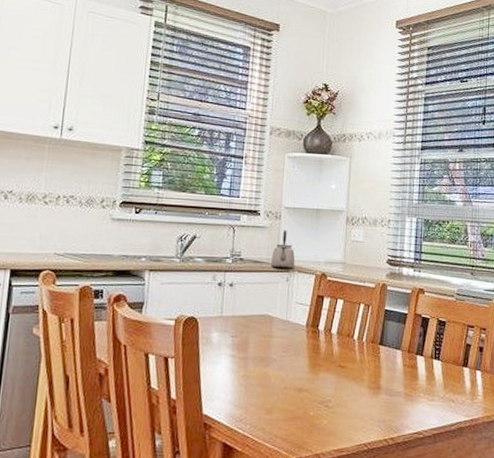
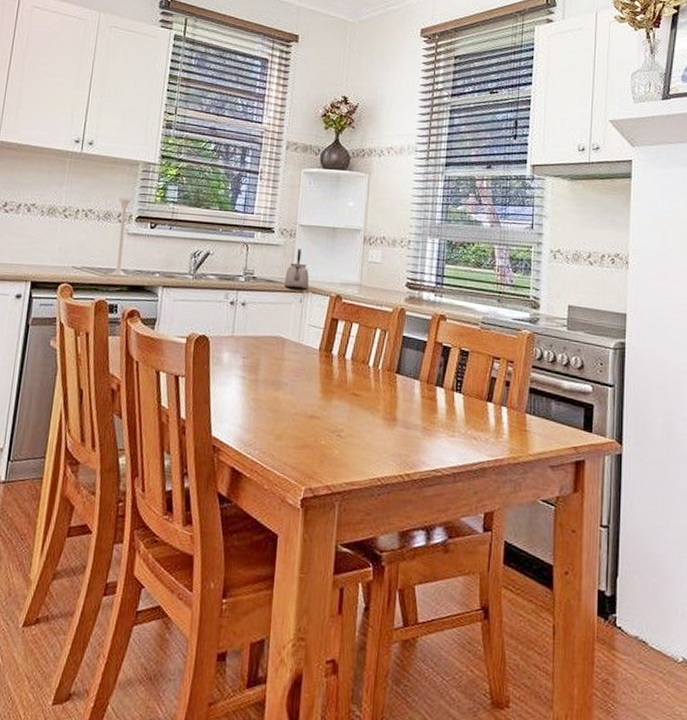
candlestick: none [87,184,118,263] -> present [103,198,133,278]

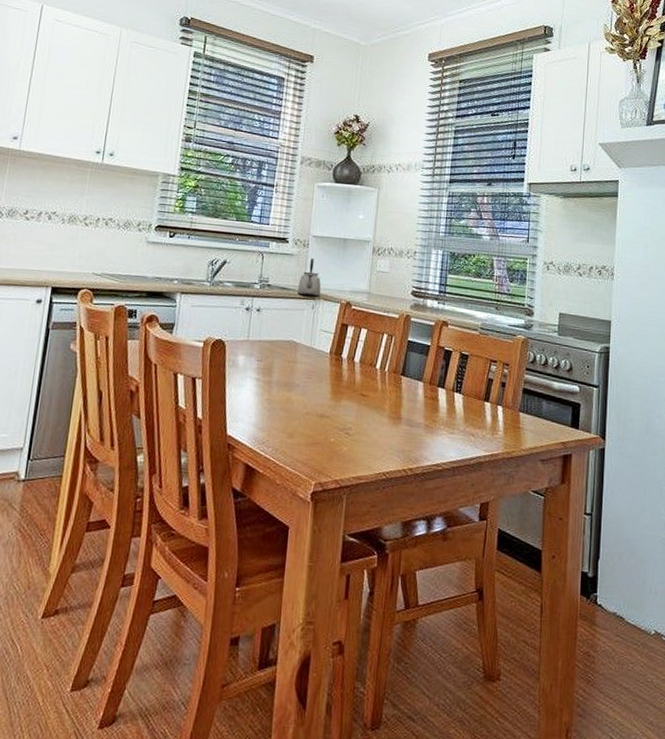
candlestick: present [103,198,133,278] -> none [123,208,152,284]

